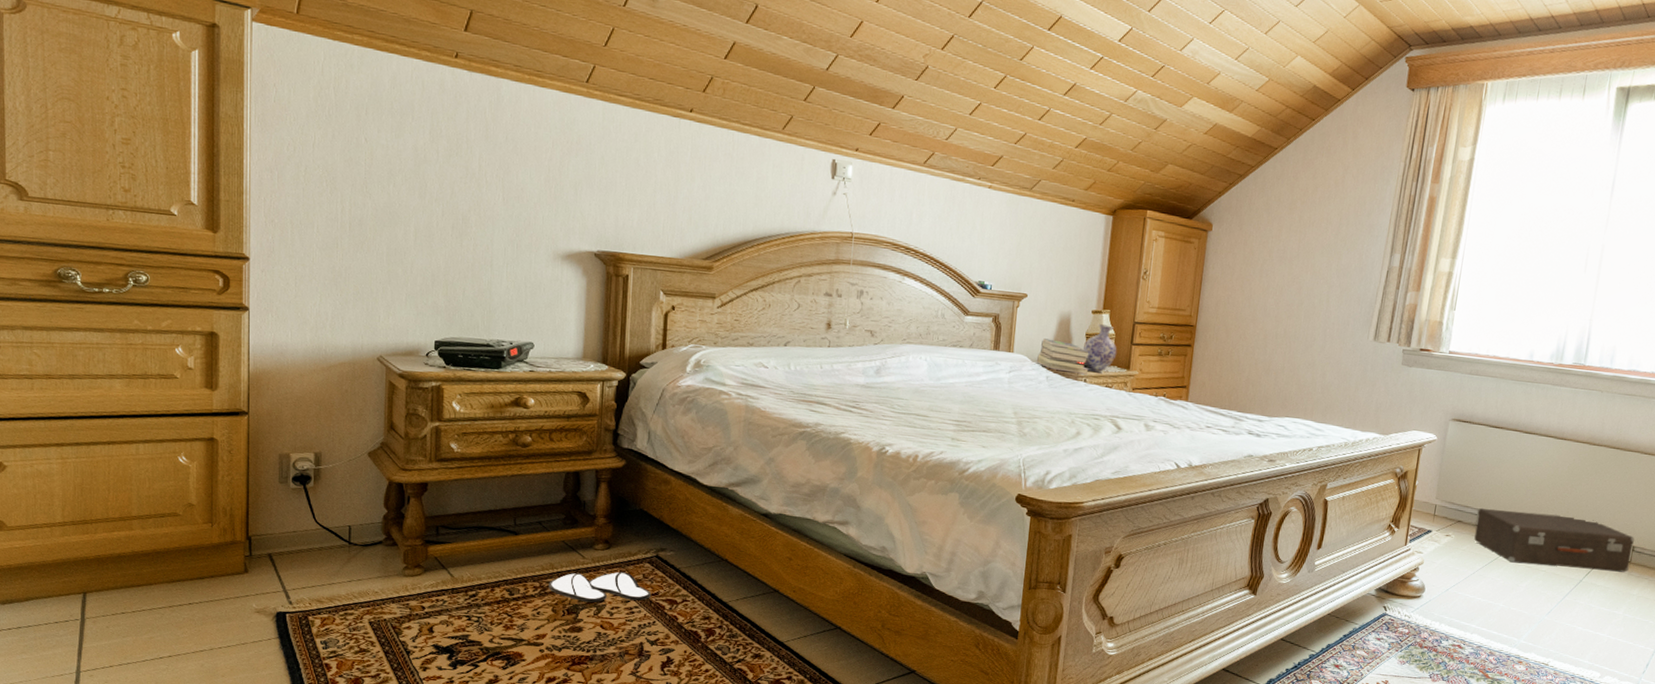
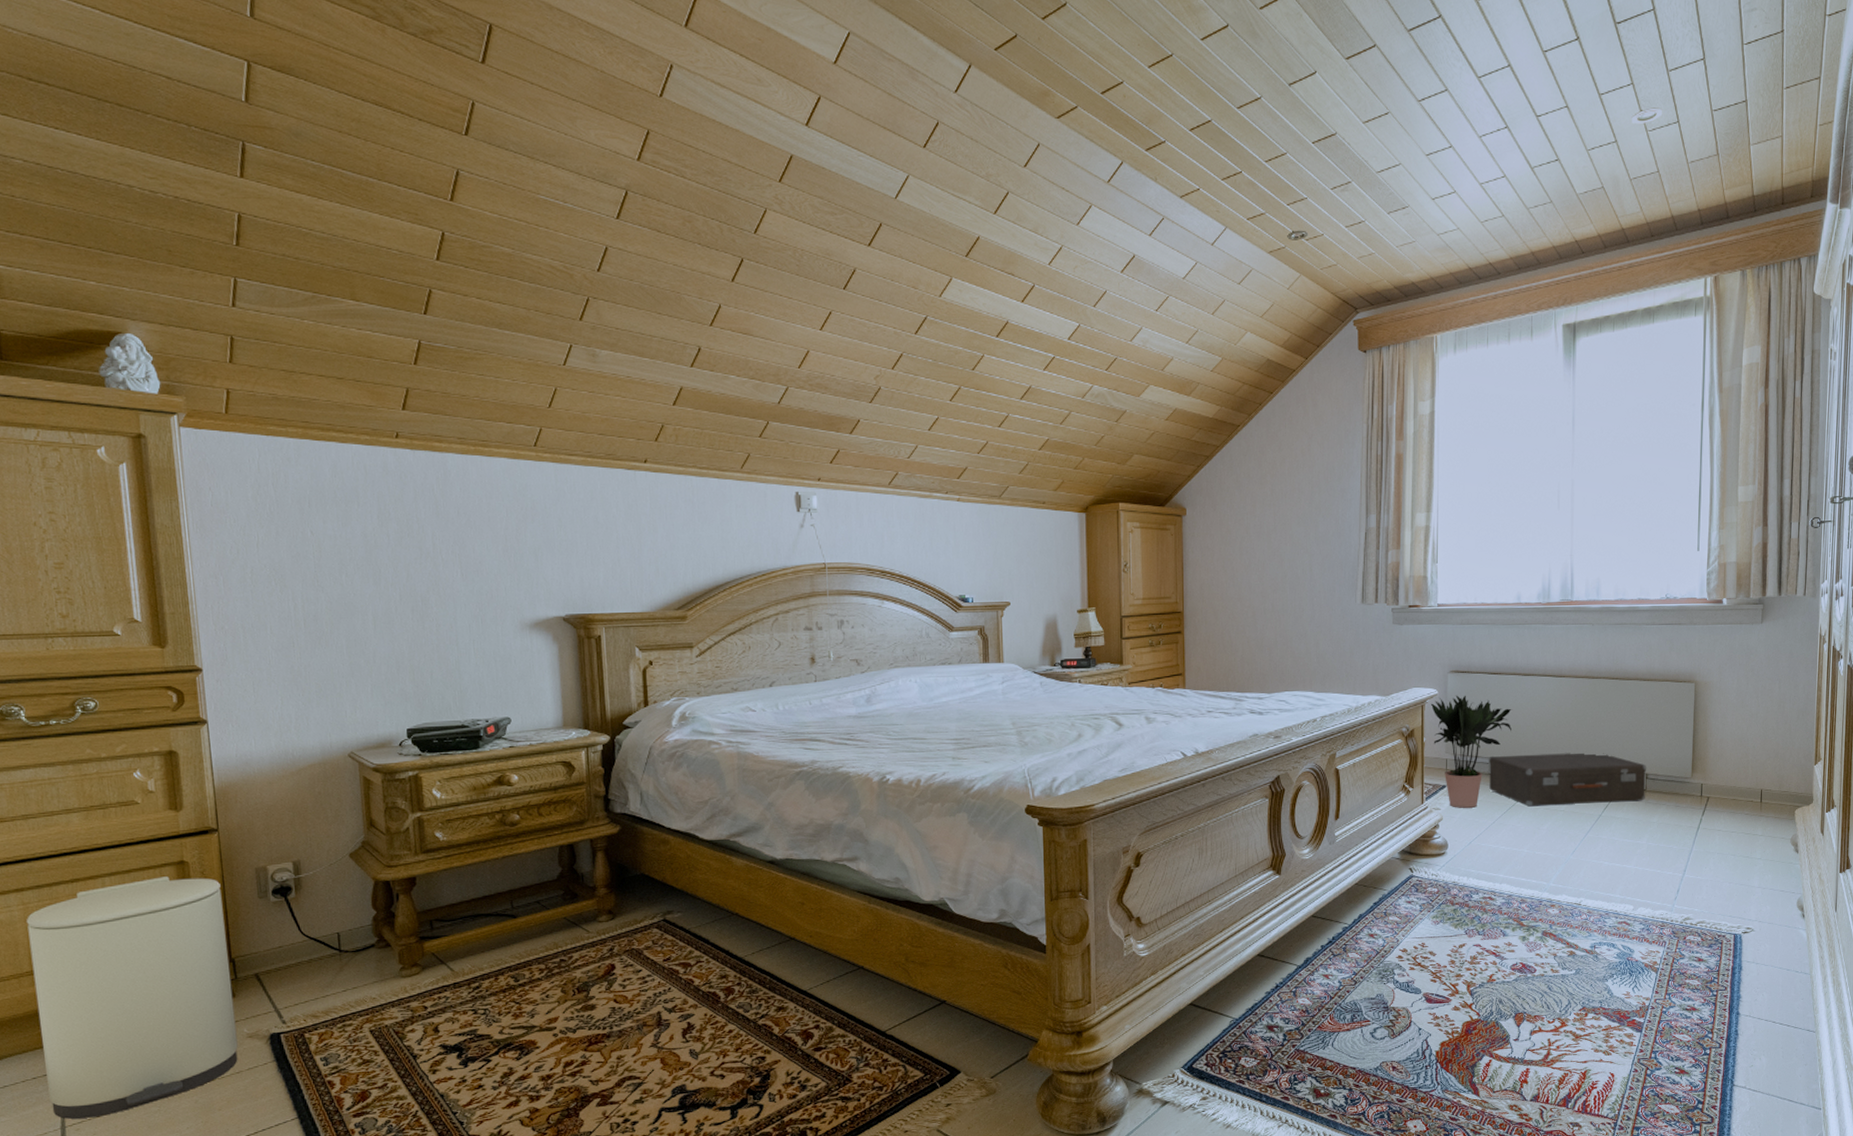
pedal bin: none [63,450,246,667] -> present [26,876,238,1119]
slippers: present [548,571,652,603] -> none [555,941,664,978]
books: present [1036,338,1090,374] -> none [1027,644,1082,675]
vase: present [1084,324,1117,373] -> none [1074,623,1108,672]
potted plant: none [1425,443,1509,556] -> present [1430,695,1513,808]

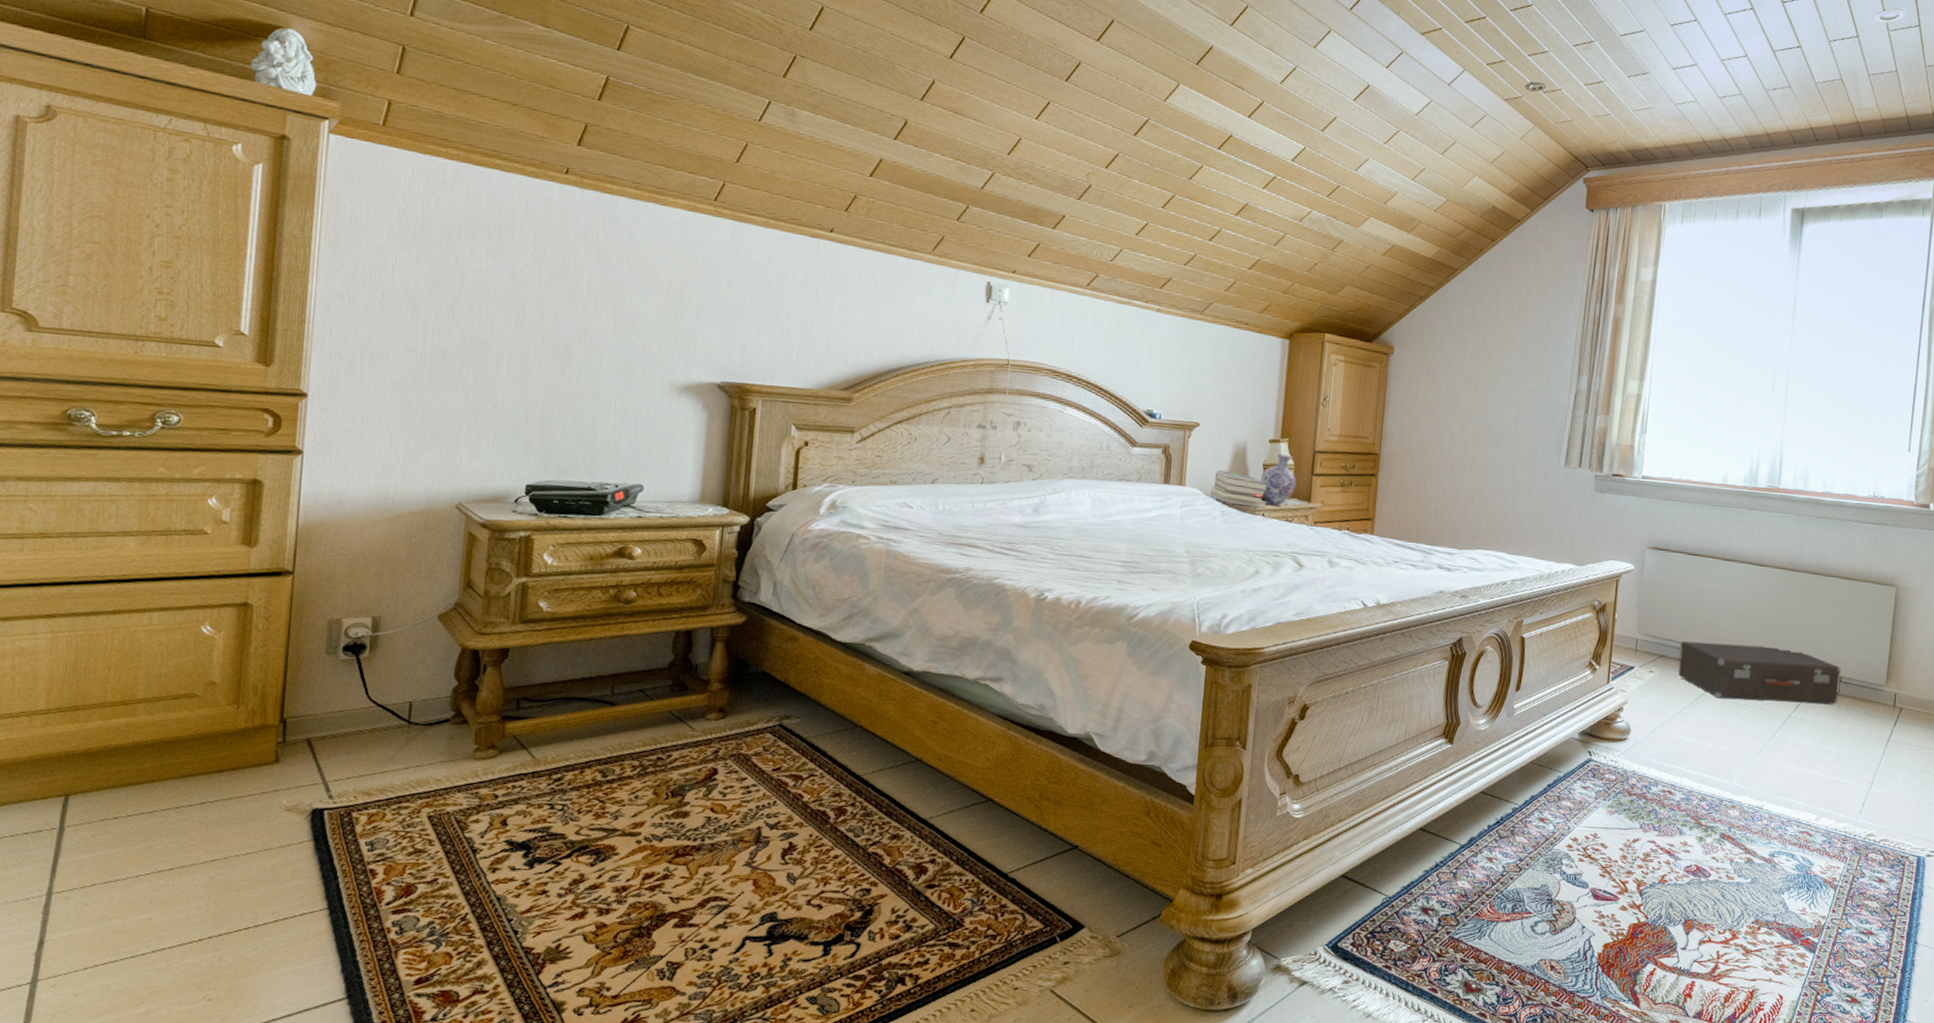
pedal bin: present [26,876,238,1119] -> none [40,618,285,886]
books: none [1027,644,1082,675] -> present [1210,470,1267,508]
vase: none [1074,623,1108,672] -> present [1261,454,1297,507]
potted plant: present [1430,695,1513,808] -> none [1625,573,1710,693]

